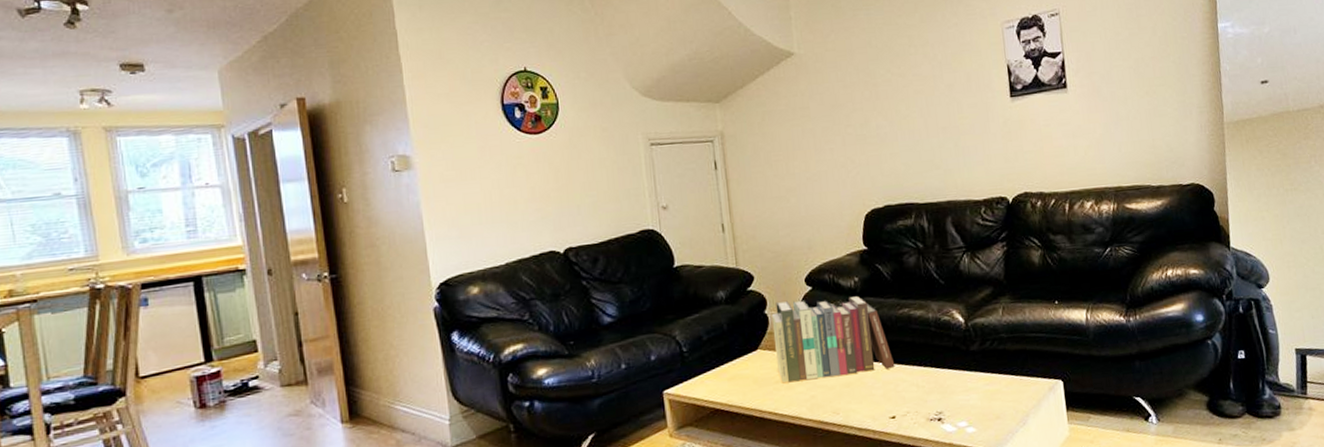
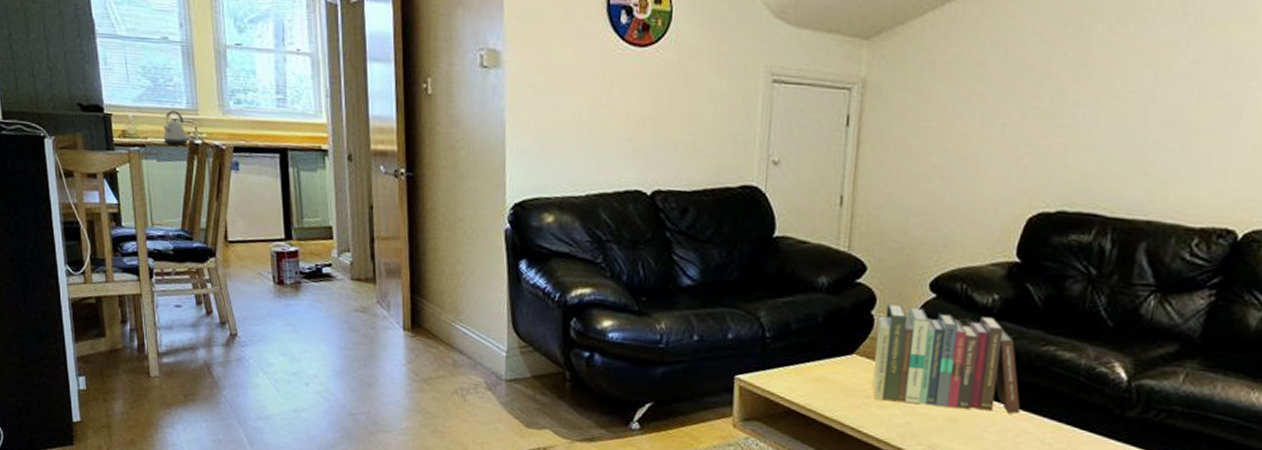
kettle: none [58,261,89,295] -> present [163,110,189,146]

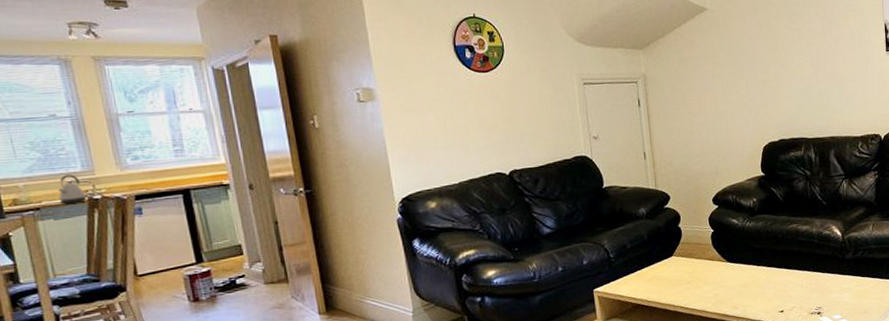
books: present [872,304,1021,414] -> none [684,213,785,284]

